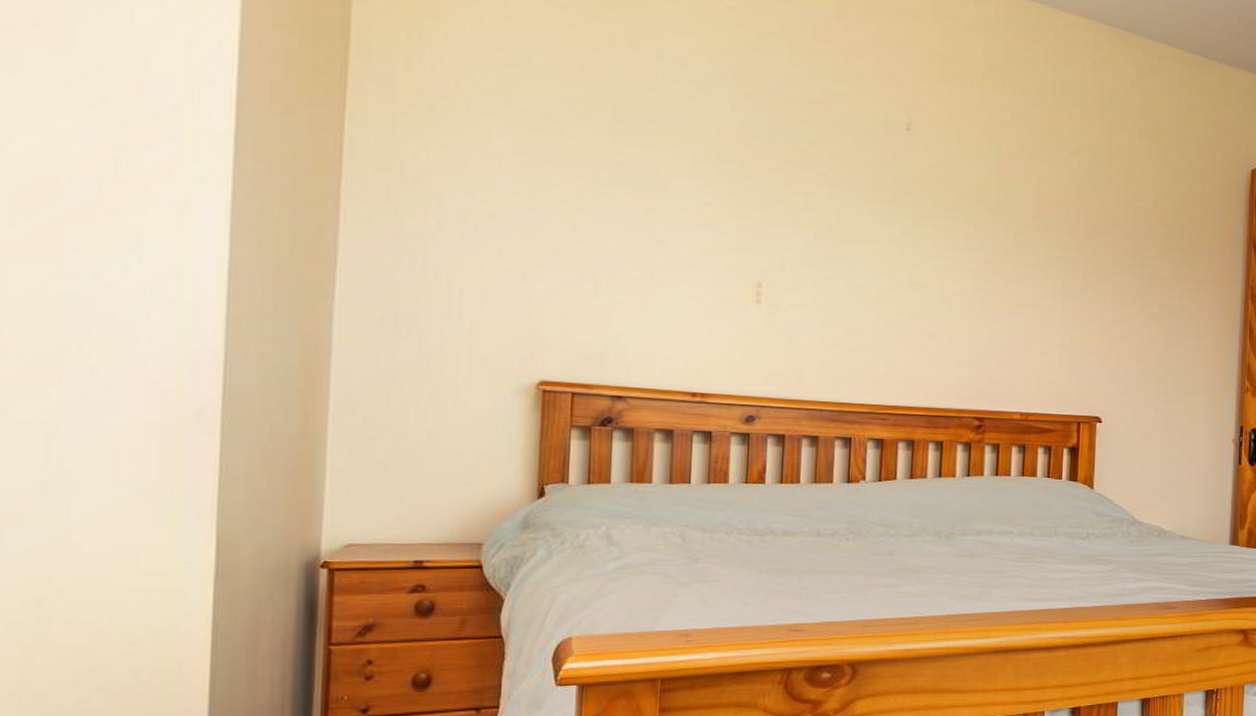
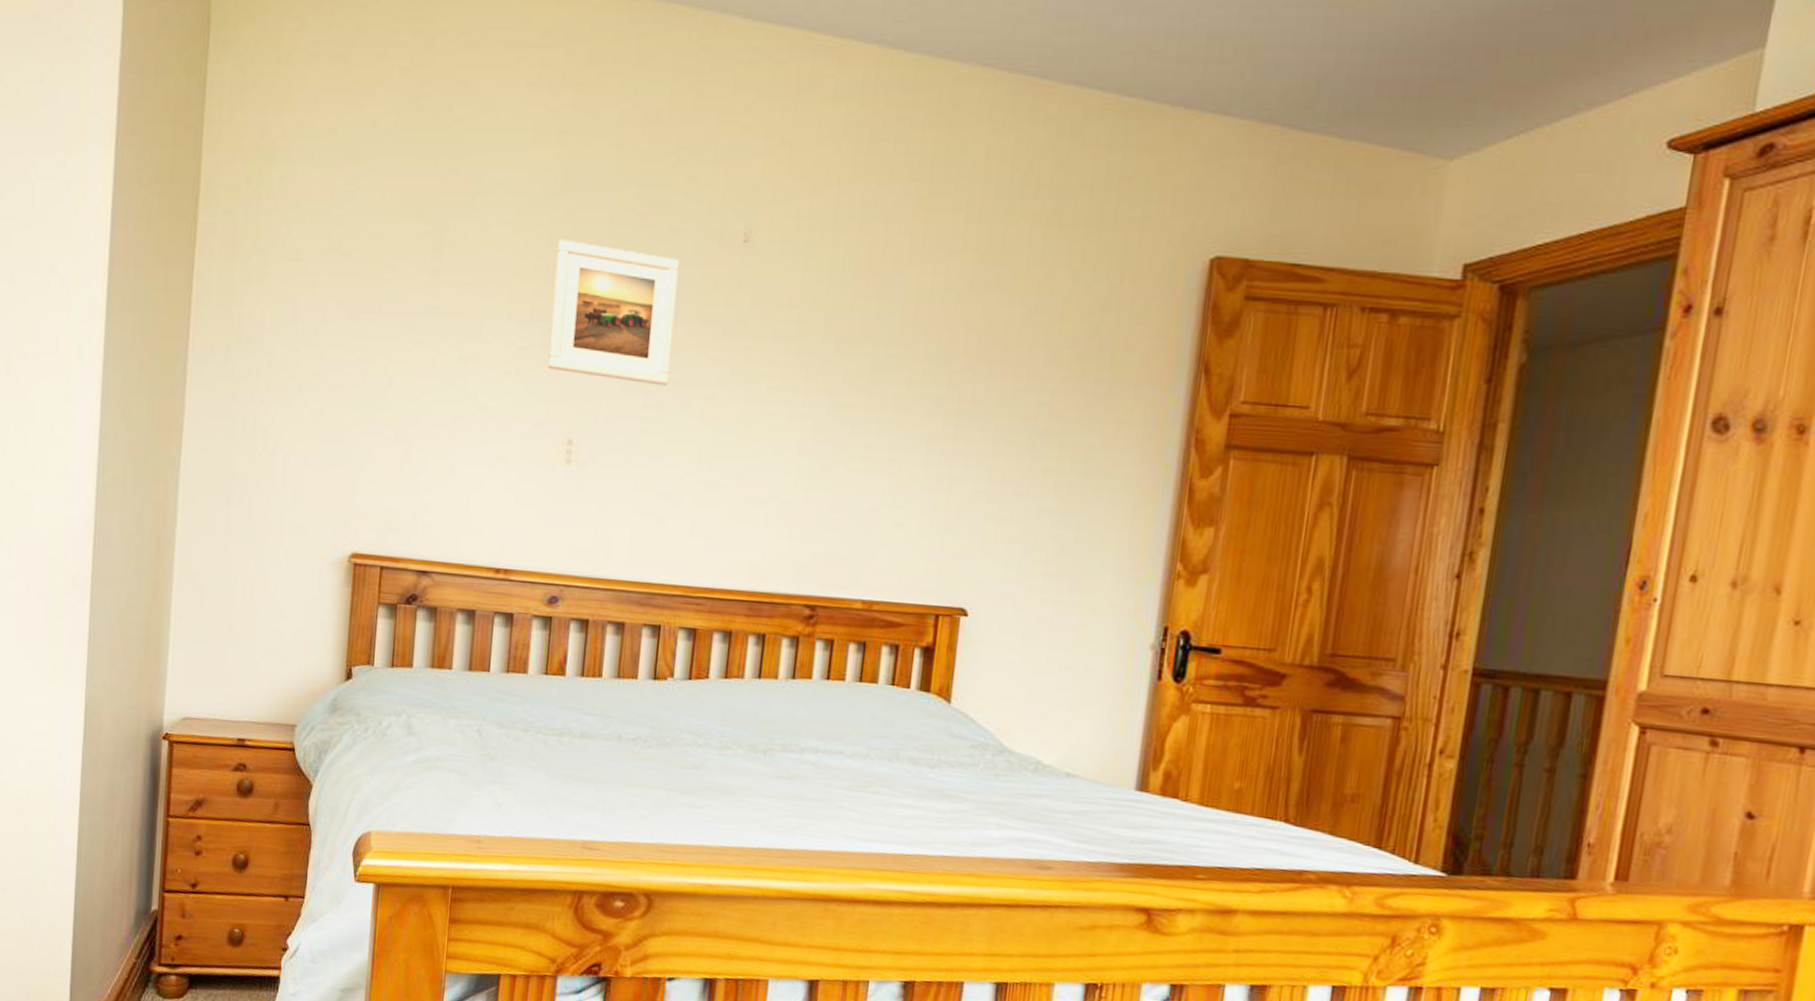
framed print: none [734,114,852,241] -> present [547,239,680,386]

